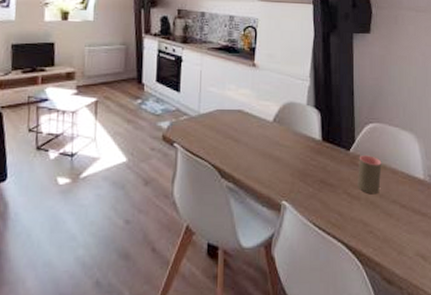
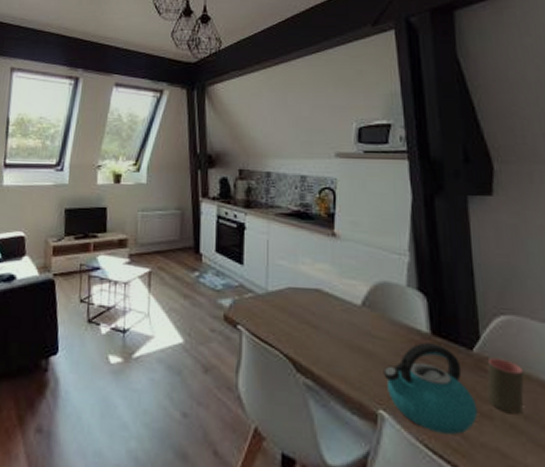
kettle: none [287,147,350,214] -> present [383,342,478,435]

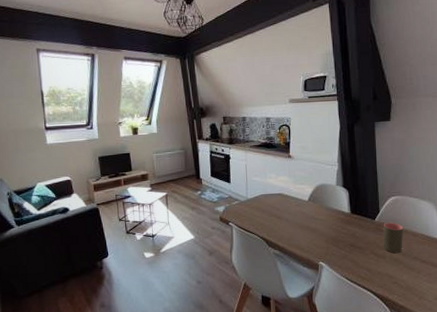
kettle: present [383,342,478,435] -> none [322,218,377,270]

